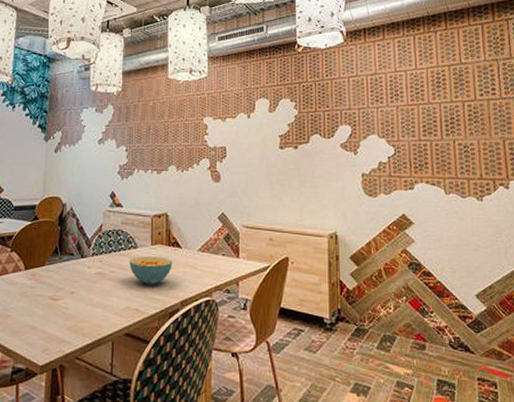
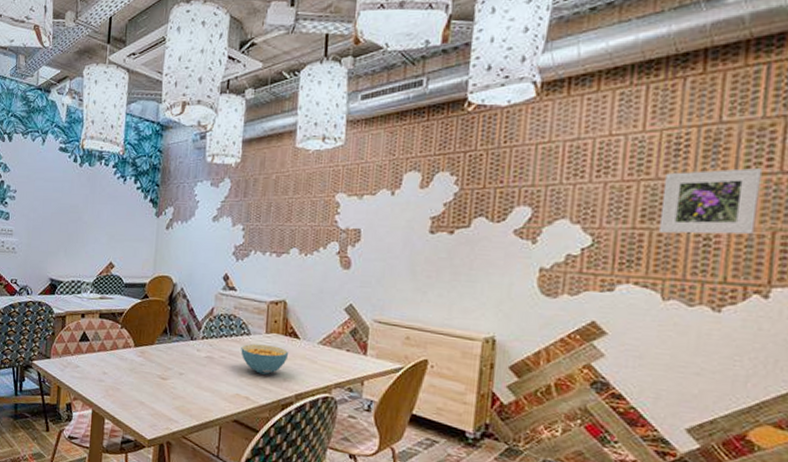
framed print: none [434,95,493,143] -> present [658,168,762,235]

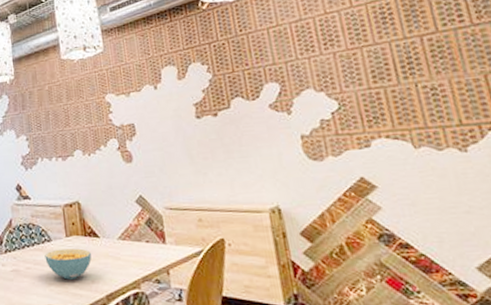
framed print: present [658,168,762,235] -> none [381,24,470,89]

